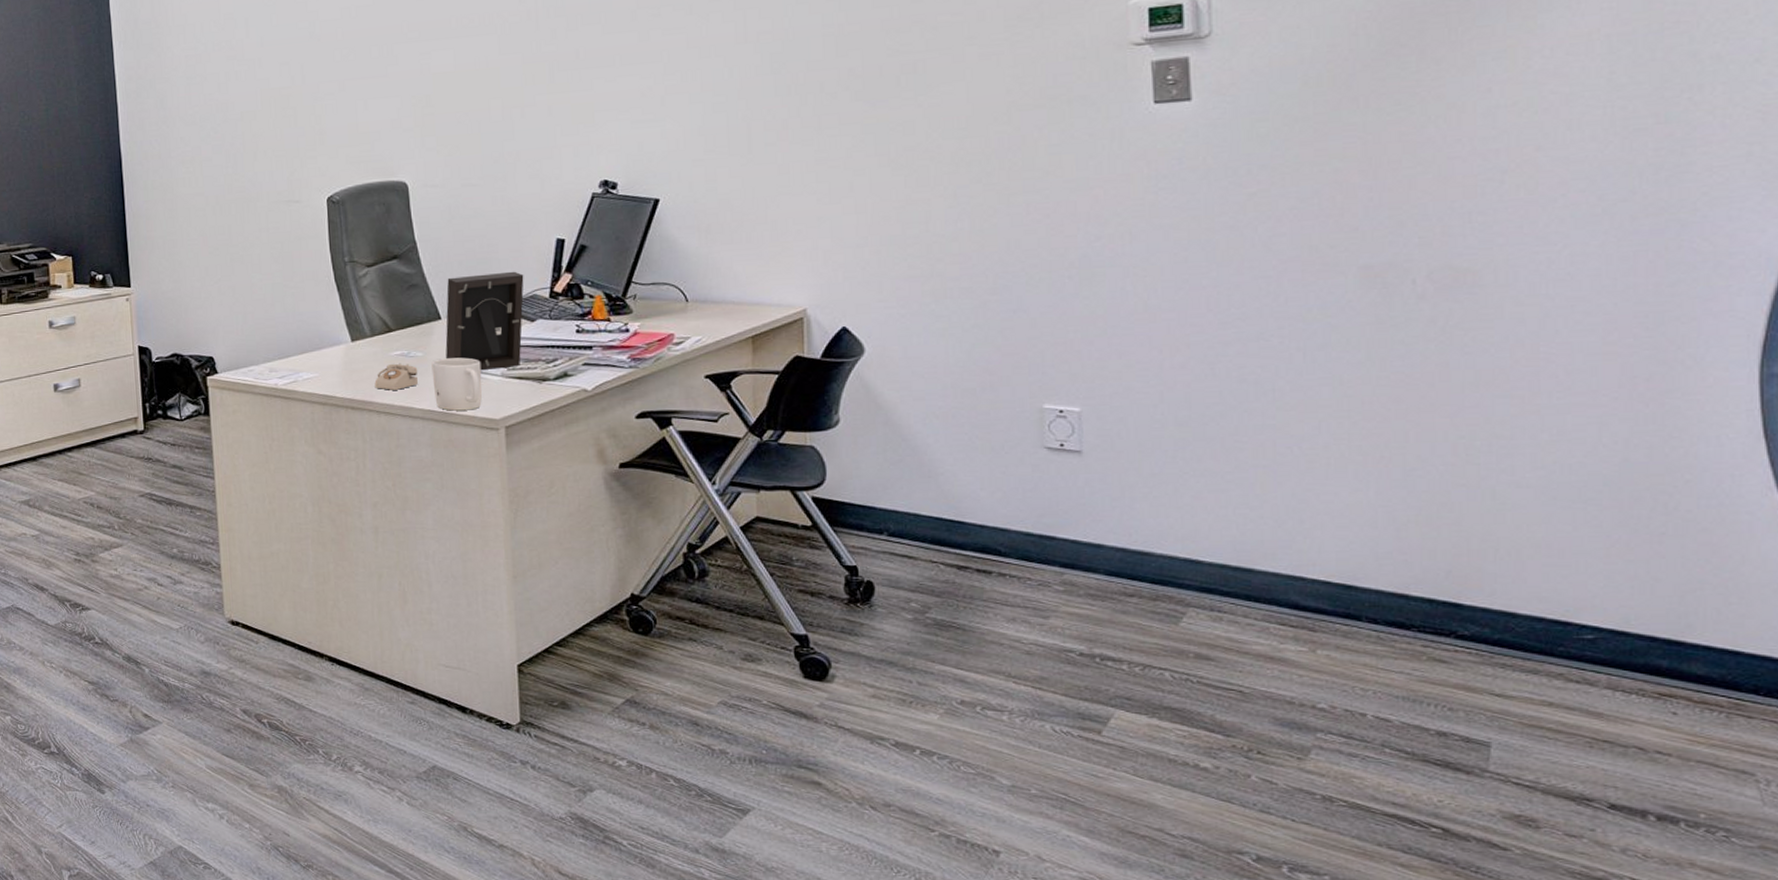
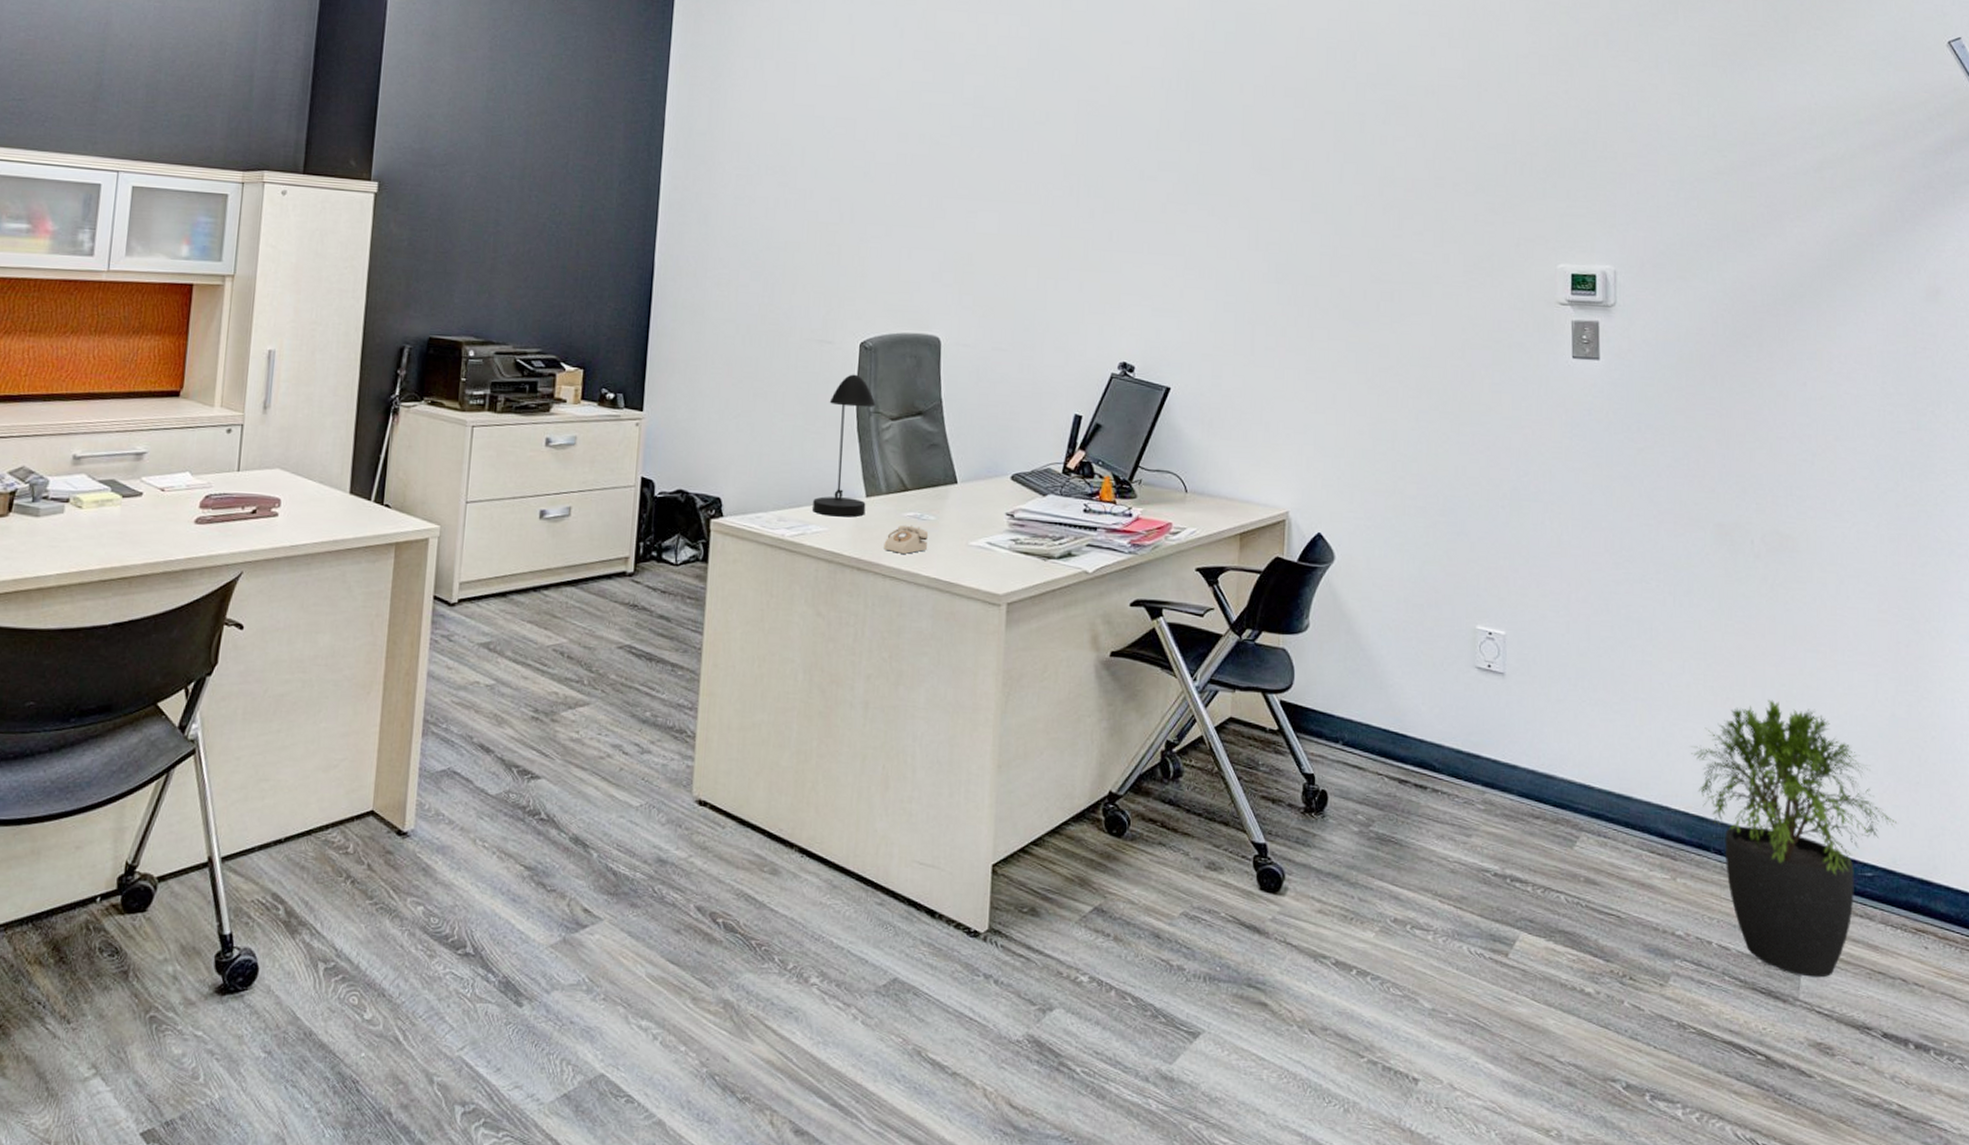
desk lamp: none [301,228,353,363] -> present [813,374,876,517]
mug: present [431,357,482,411] -> none [942,525,991,583]
picture frame: present [445,271,524,370] -> none [958,441,1041,542]
potted plant: none [1331,454,1632,747] -> present [1690,699,1898,977]

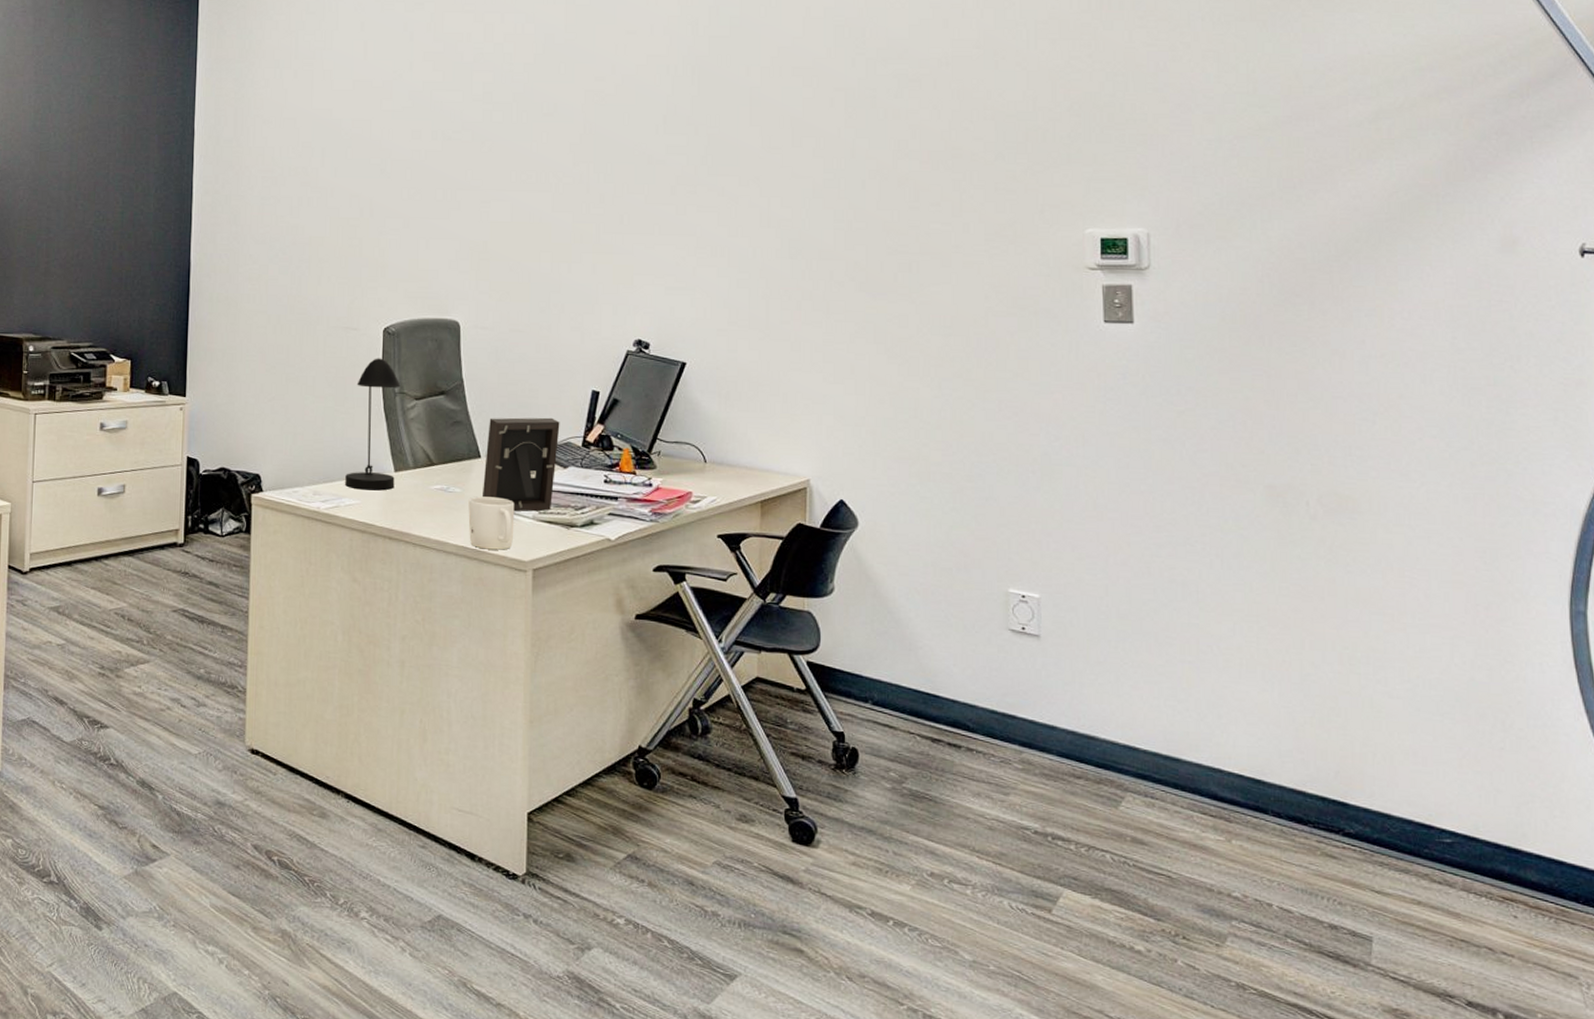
telephone: present [883,525,929,554] -> none [413,497,455,524]
mug: none [942,525,991,583] -> present [468,496,515,550]
picture frame: none [958,441,1041,542] -> present [483,417,560,511]
potted plant: present [1690,699,1898,977] -> none [1243,662,1480,943]

